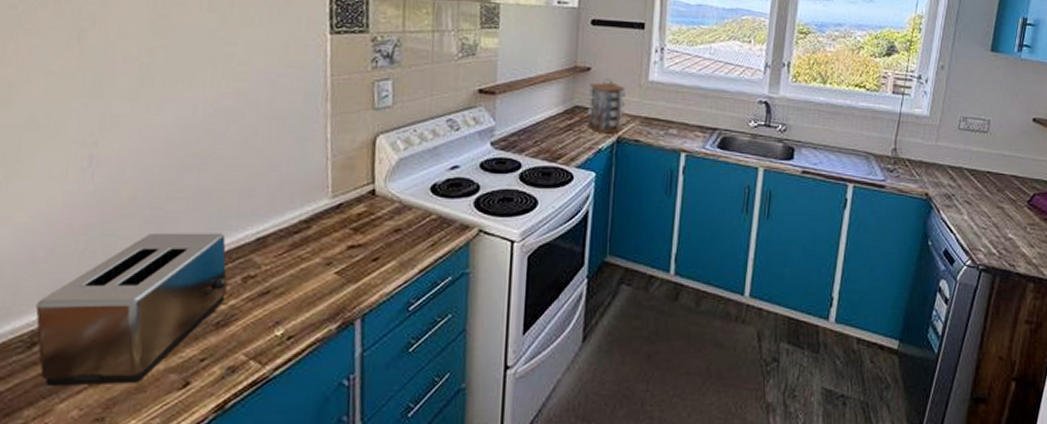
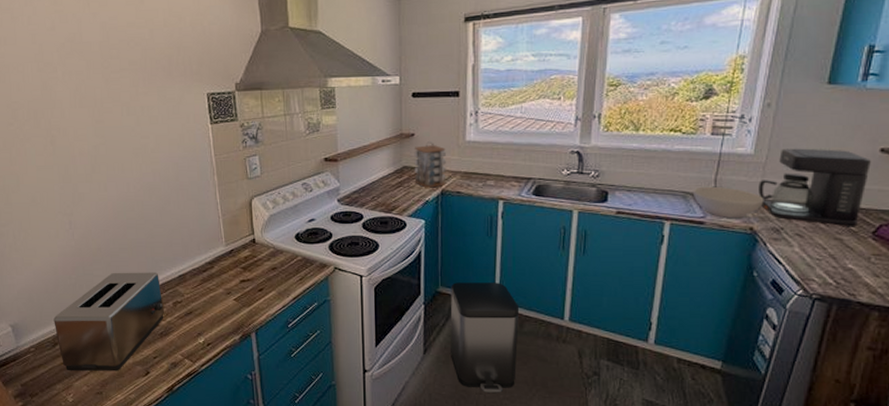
pedal bin: none [615,250,697,389] -> present [450,282,520,393]
bowl: none [874,147,938,183] -> present [692,186,764,219]
coffee maker: none [933,112,1025,196] -> present [758,148,871,227]

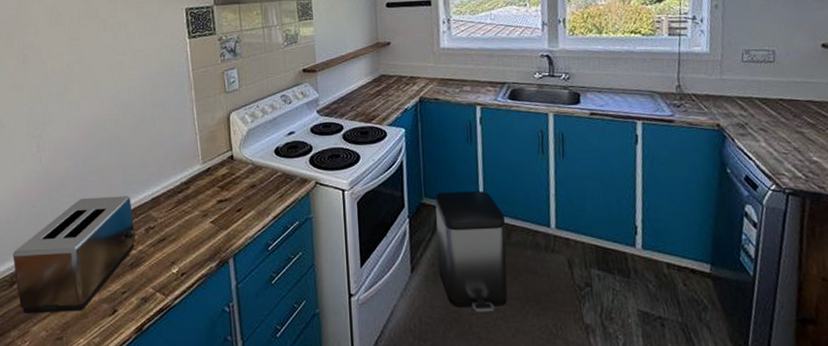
spice rack: present [414,141,446,188] -> none [391,49,424,96]
bowl: present [692,186,764,219] -> none [658,84,726,116]
coffee maker: present [758,148,871,227] -> none [718,45,816,120]

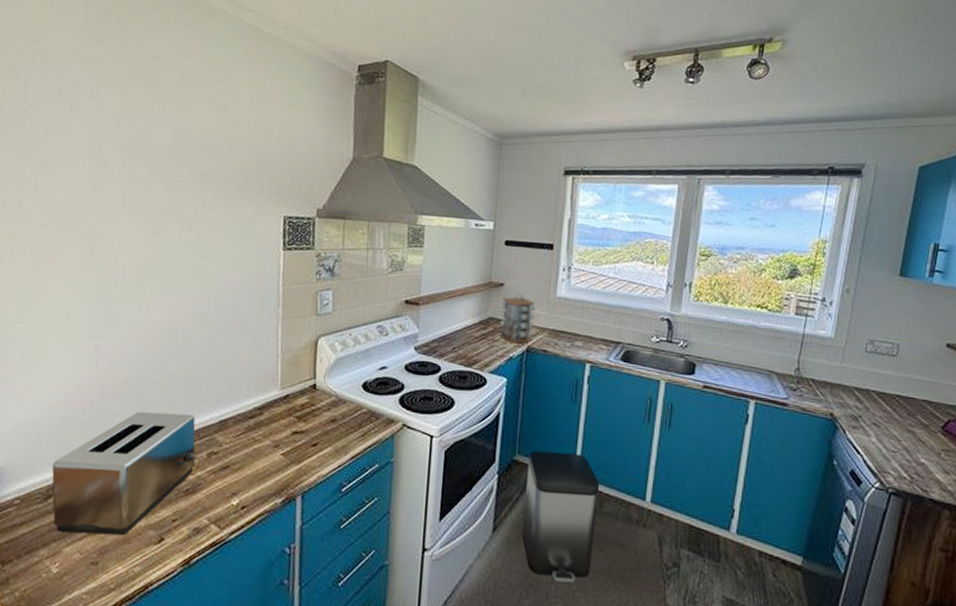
spice rack: none [391,49,424,96] -> present [499,293,535,344]

